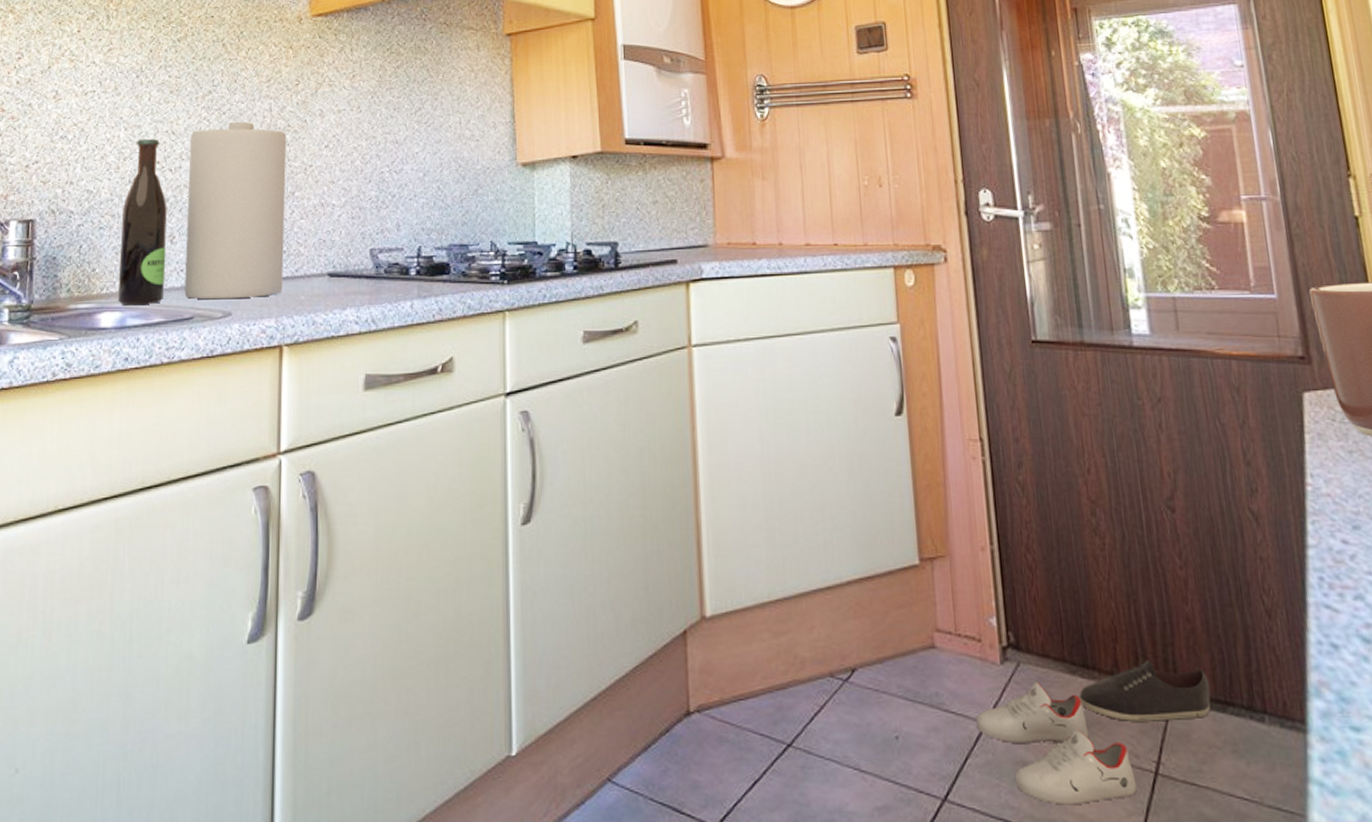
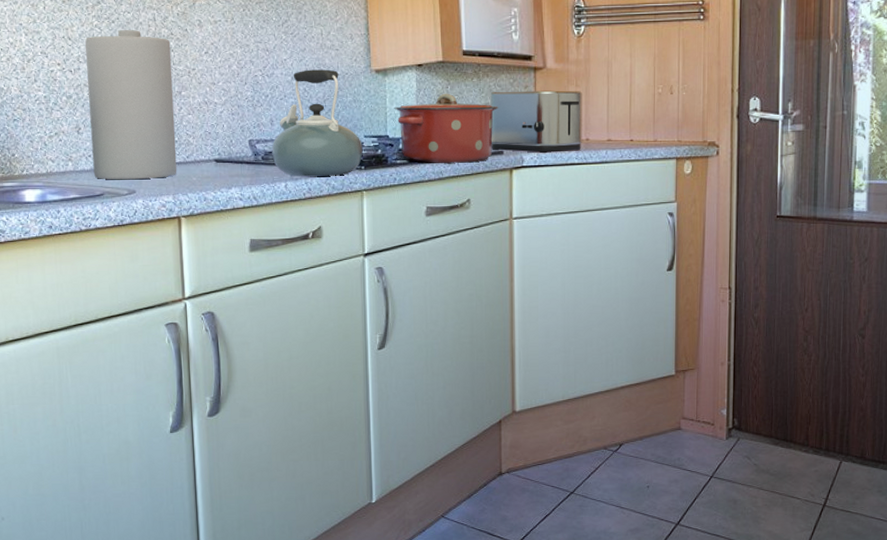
bottle: present [118,138,167,305] -> none [31,43,77,183]
kettle: none [397,163,506,294] -> present [272,69,363,177]
casserole: none [543,189,669,276] -> present [394,93,498,163]
toaster: none [659,184,774,263] -> present [490,90,582,154]
shoe: present [976,682,1137,805] -> none [705,450,810,526]
shoe: present [1079,660,1211,721] -> none [778,436,869,474]

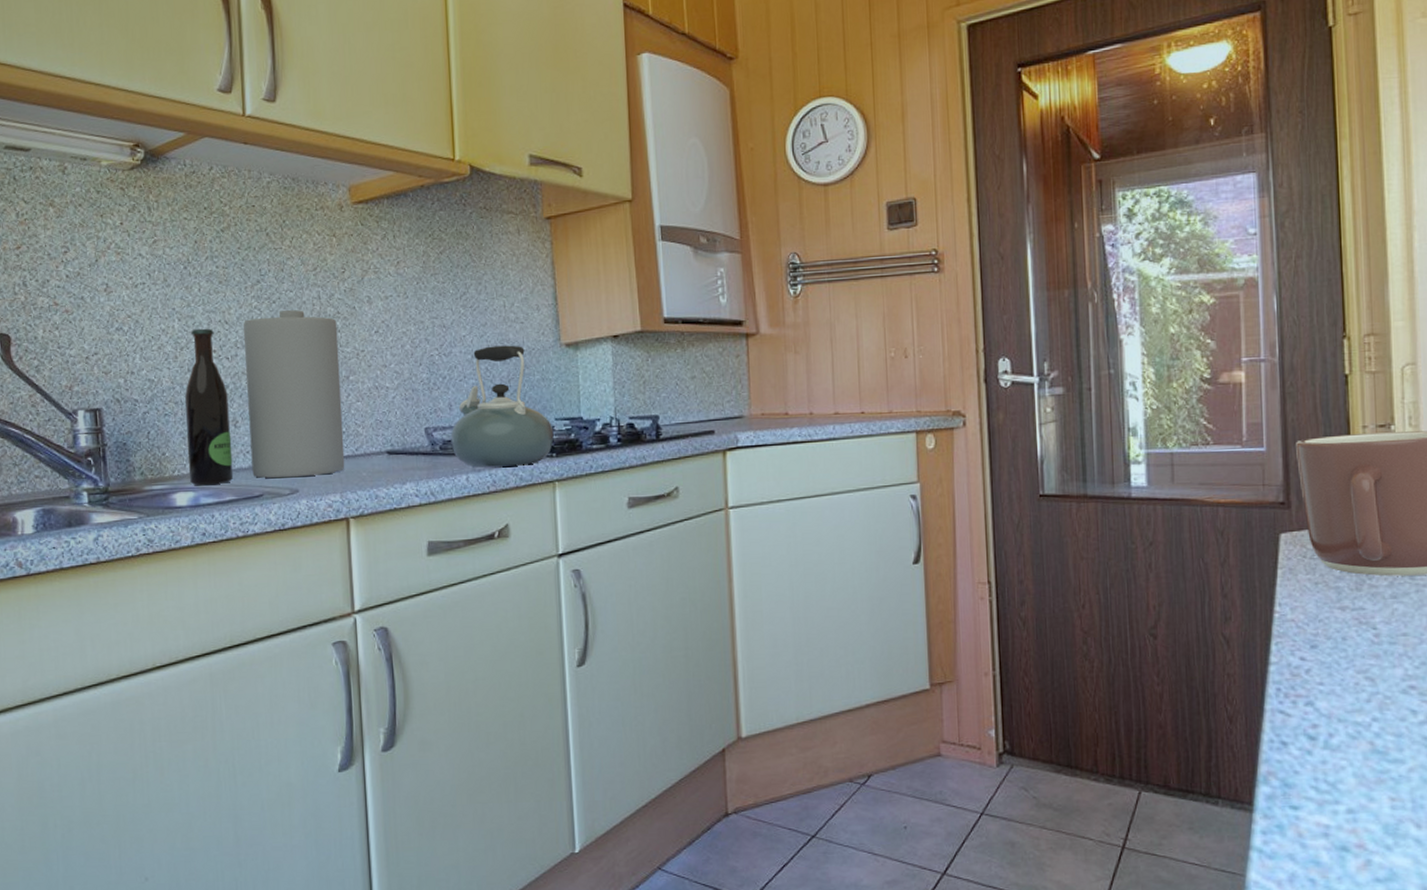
bottle: none [31,43,77,183] -> present [184,328,234,485]
casserole: present [394,93,498,163] -> none [587,366,707,448]
toaster: present [490,90,582,154] -> none [697,358,805,432]

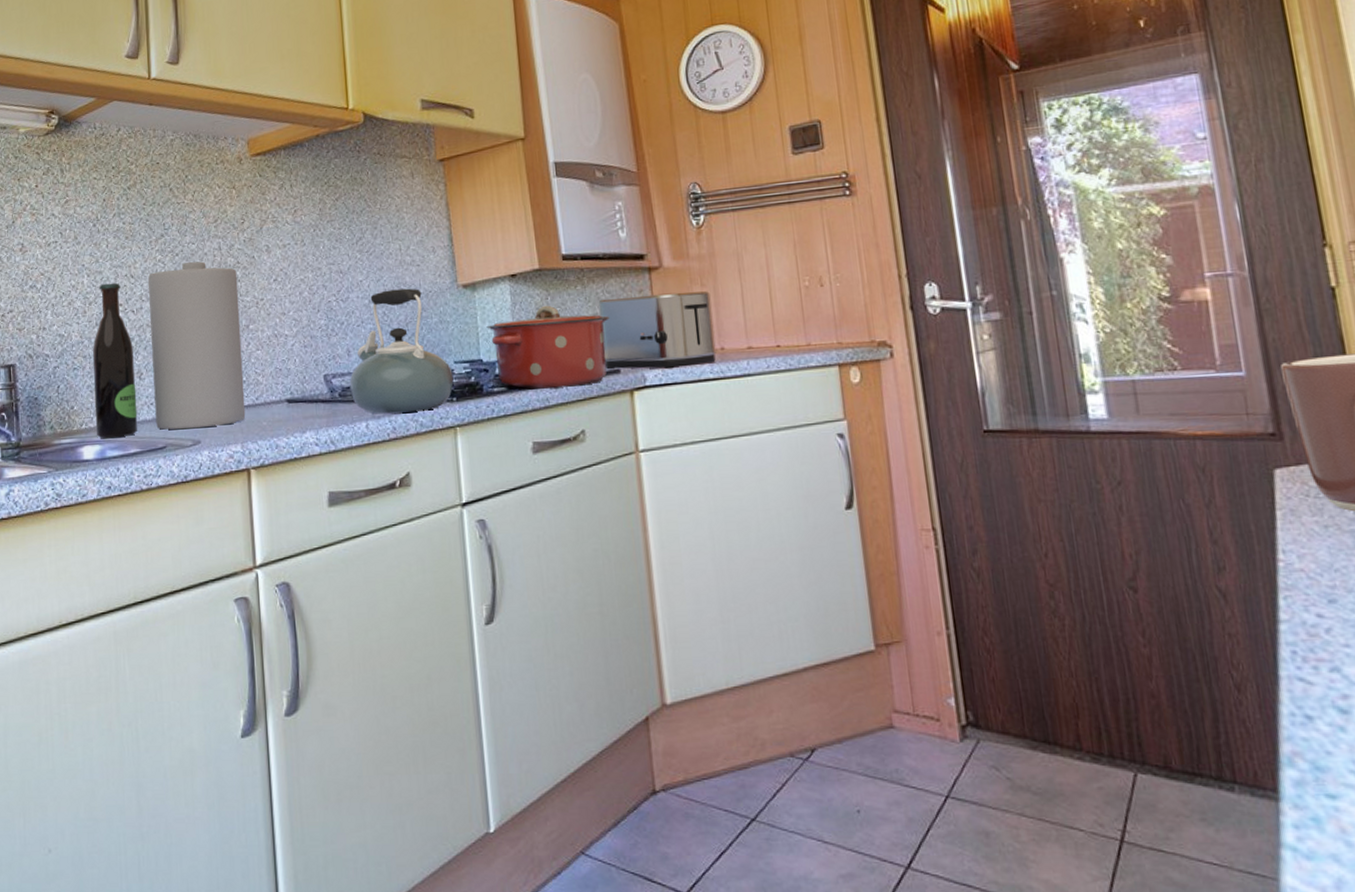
casserole: none [587,366,707,448] -> present [486,305,609,390]
toaster: none [697,358,805,432] -> present [598,291,717,370]

